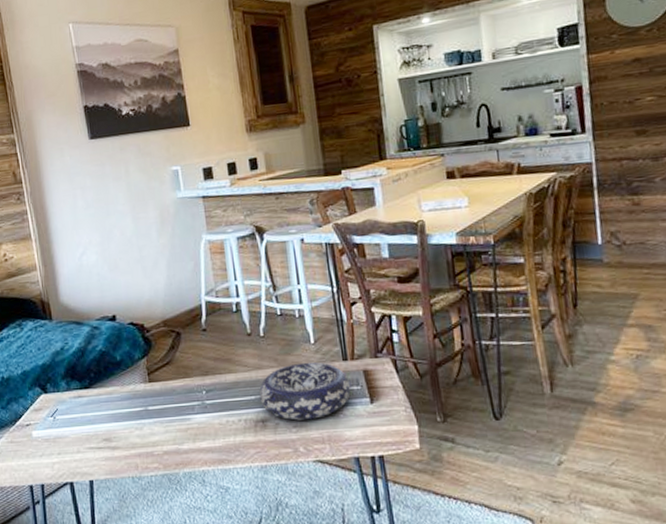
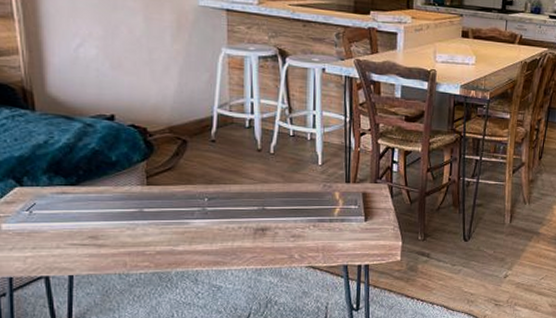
decorative bowl: present [259,362,351,421] -> none [263,181,350,231]

